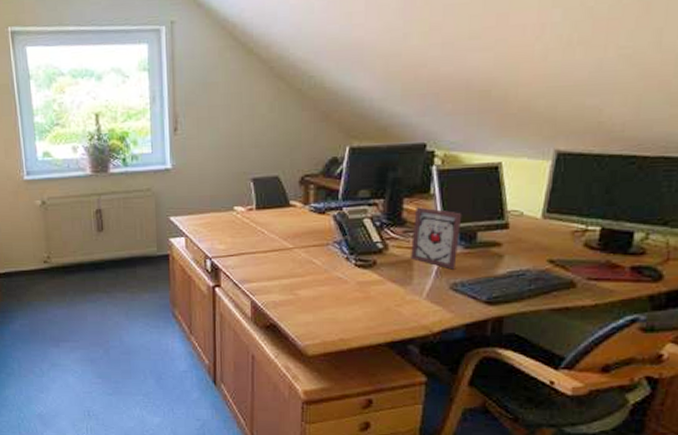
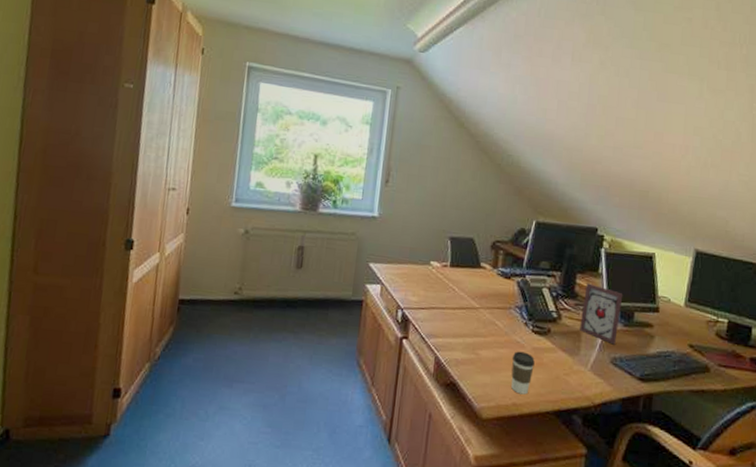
coffee cup: none [334,287,361,329] -> present [511,351,535,395]

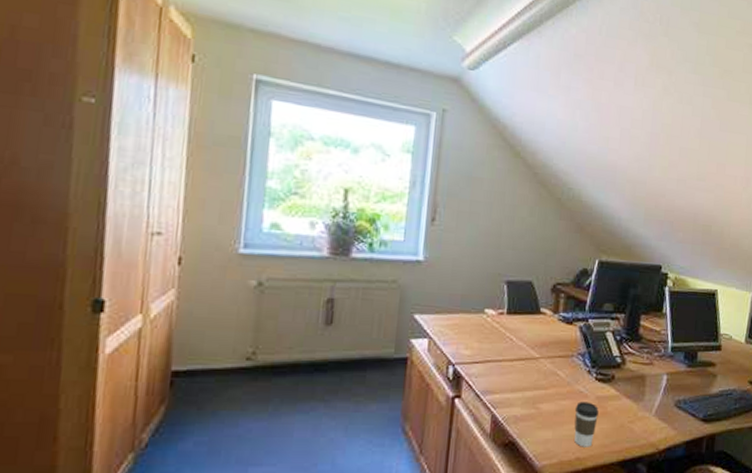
picture frame: present [580,283,623,345] -> none [644,324,687,387]

